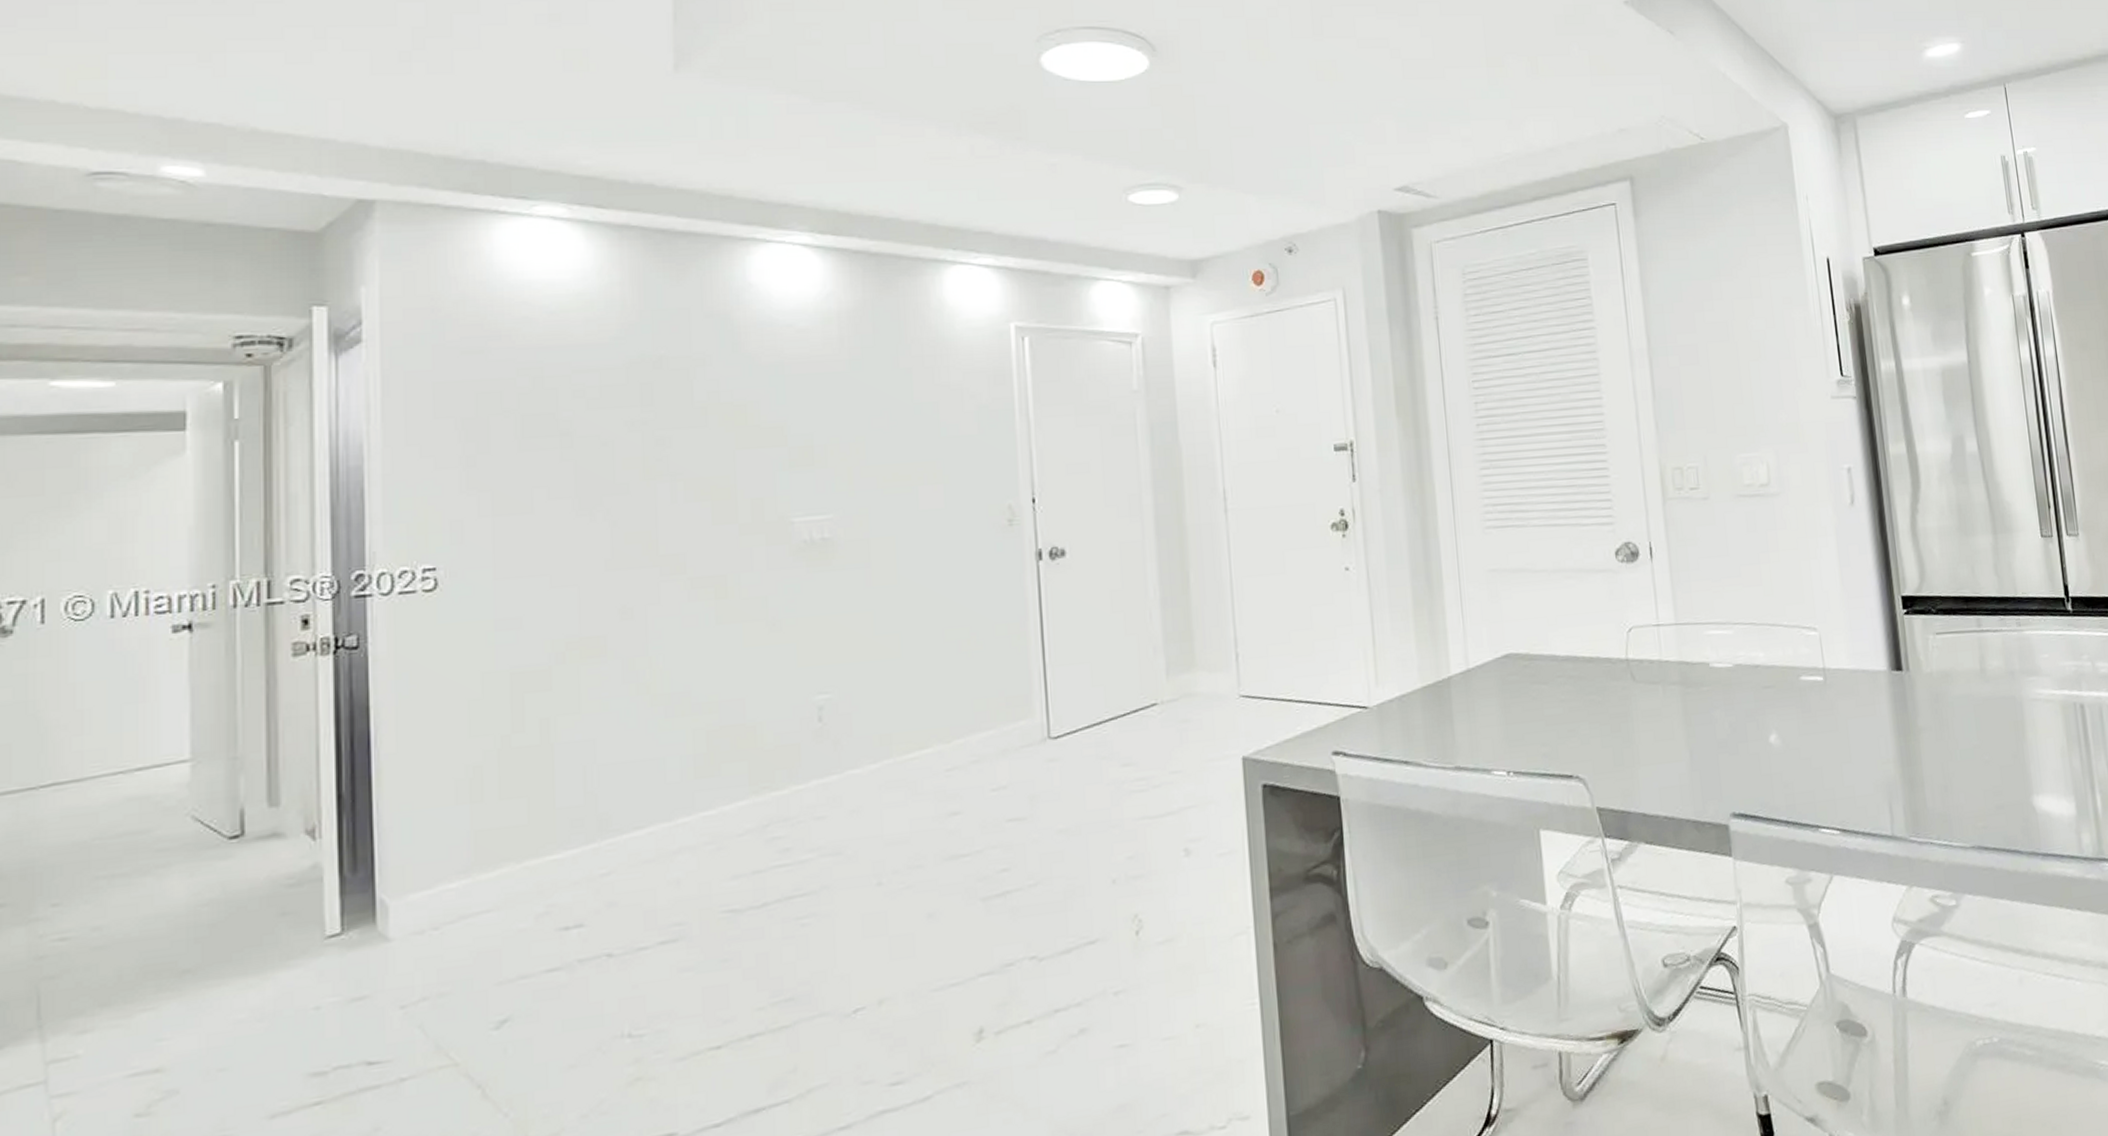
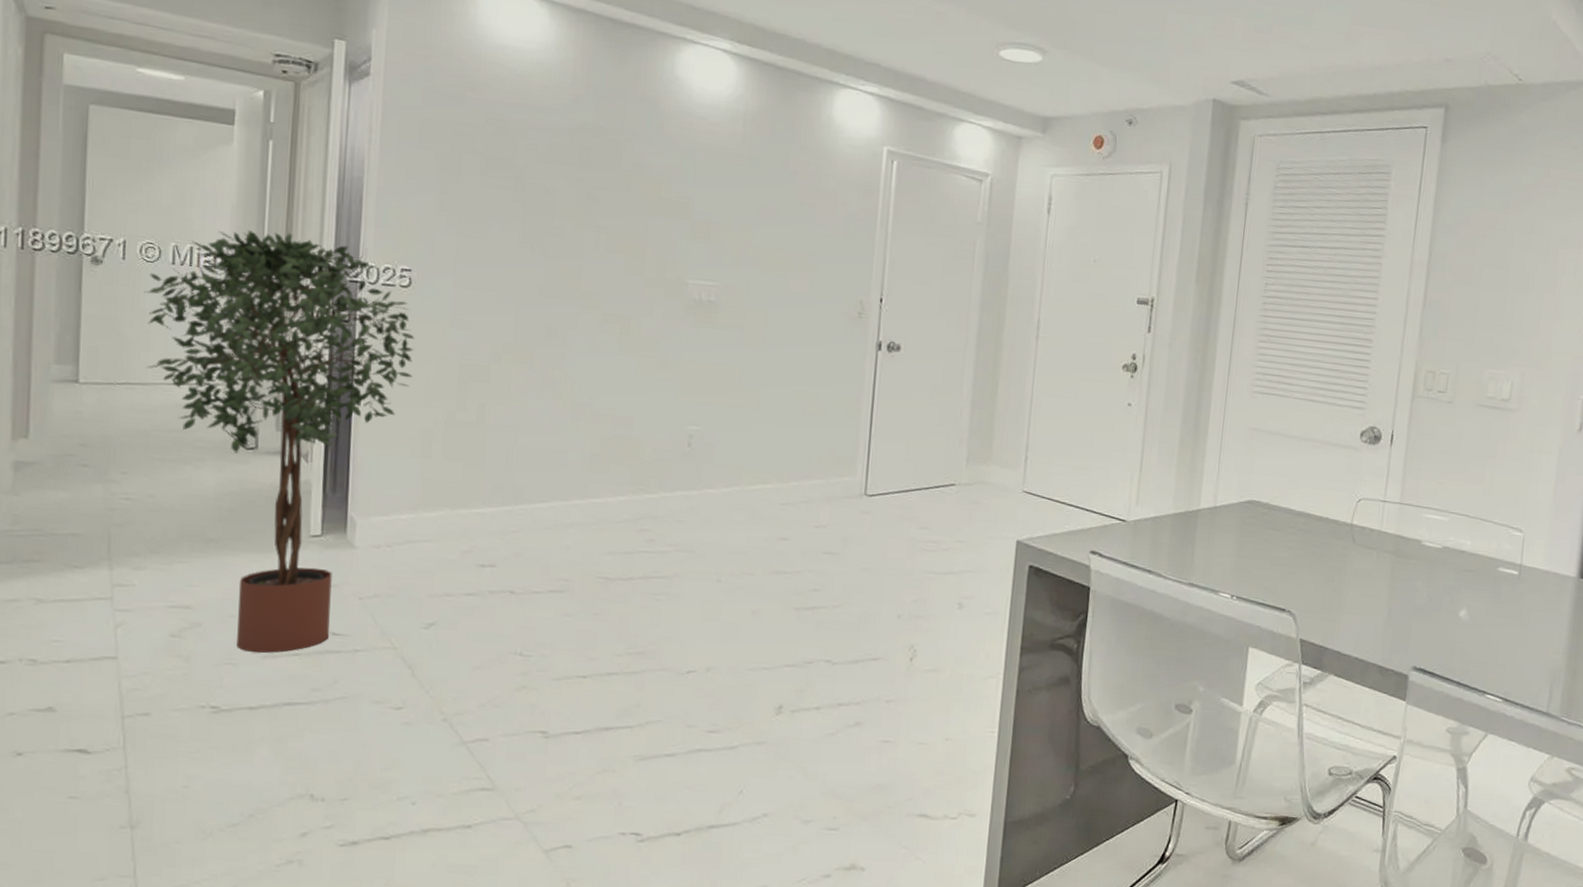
potted tree: none [72,549,449,1115] -> present [143,230,415,653]

